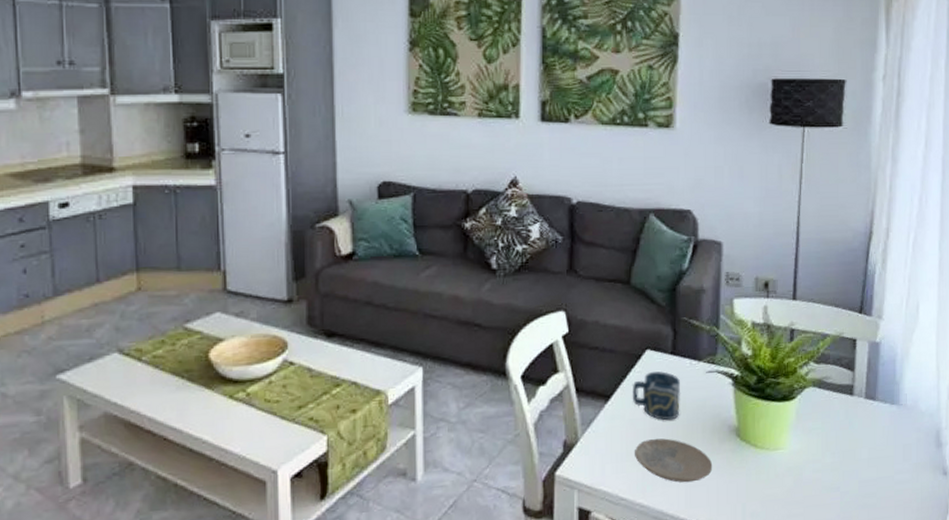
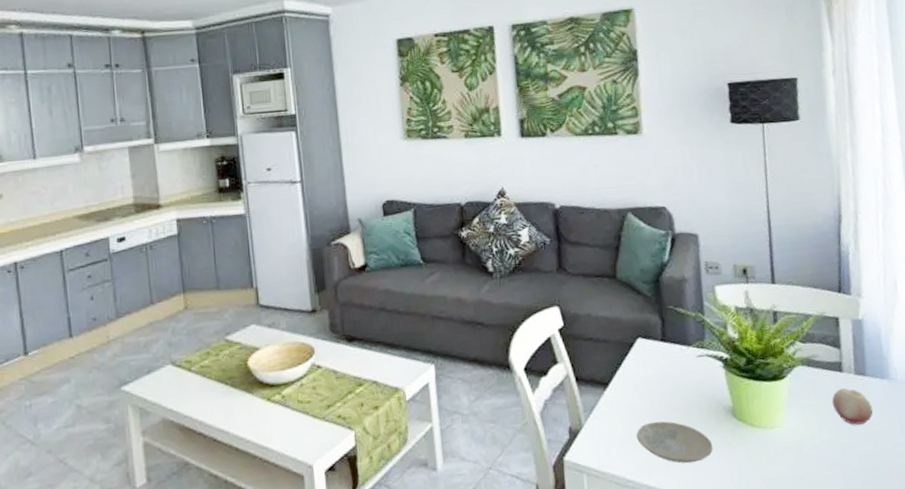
cup: present [633,371,680,421] -> none [628,357,676,405]
fruit: none [838,411,878,450] -> present [831,387,873,425]

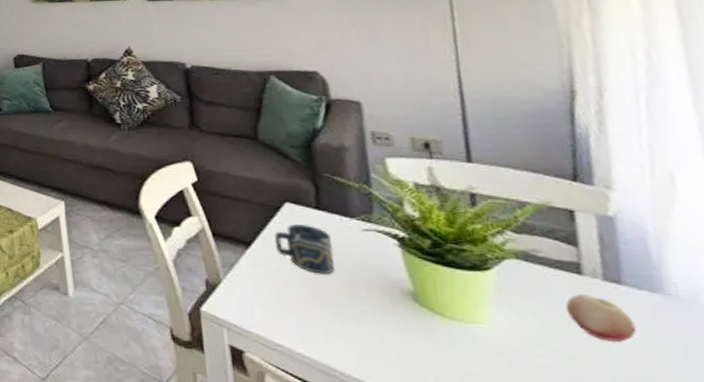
cup: none [628,357,676,405] -> present [274,225,336,275]
plate: present [637,421,713,464] -> none [286,291,387,342]

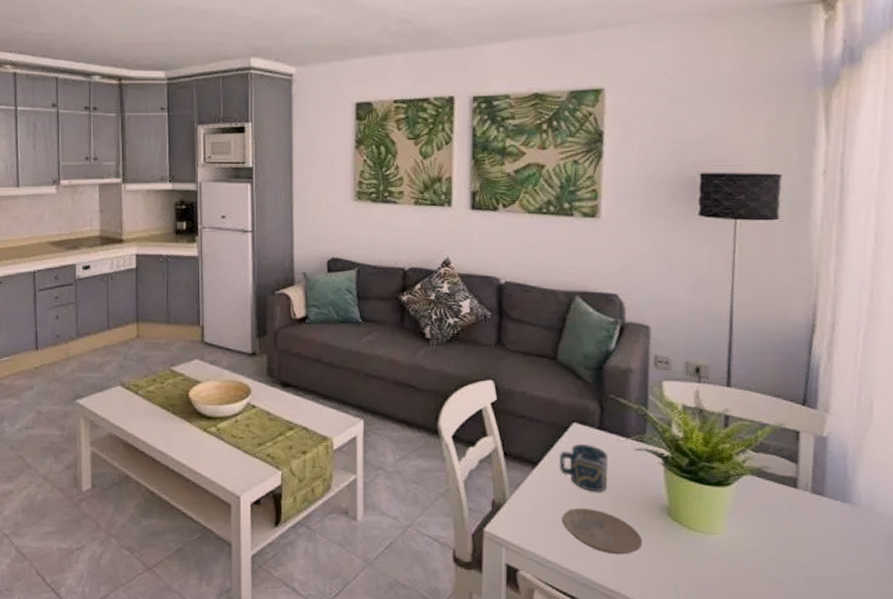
plate: none [286,291,387,342] -> present [562,508,643,555]
fruit: present [565,293,637,343] -> none [781,504,828,547]

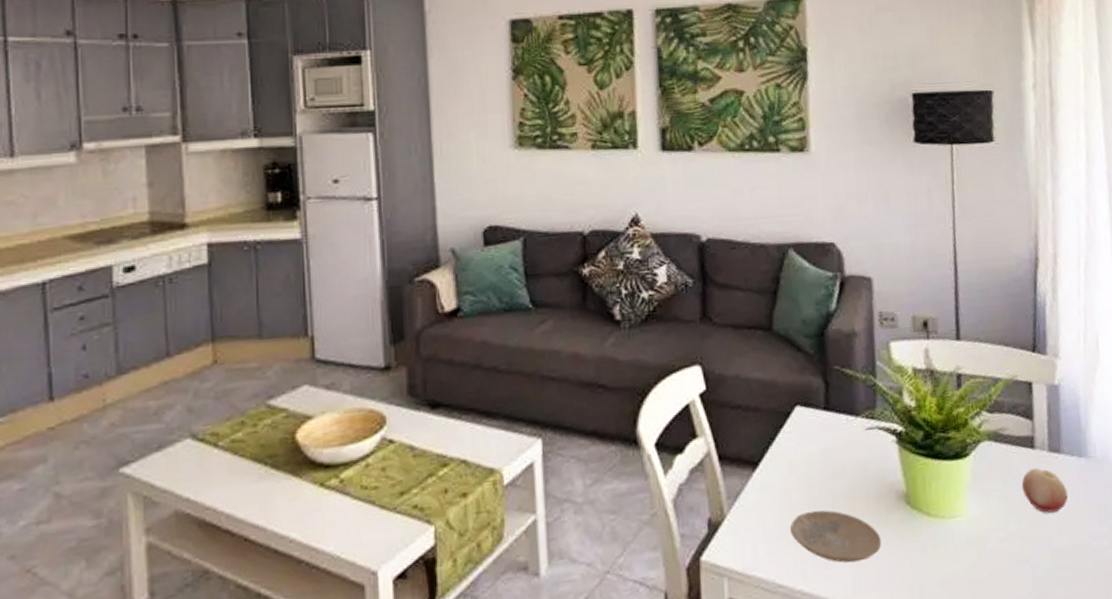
cup: present [560,444,608,492] -> none [783,430,840,490]
fruit: none [781,504,828,547] -> present [1021,467,1068,513]

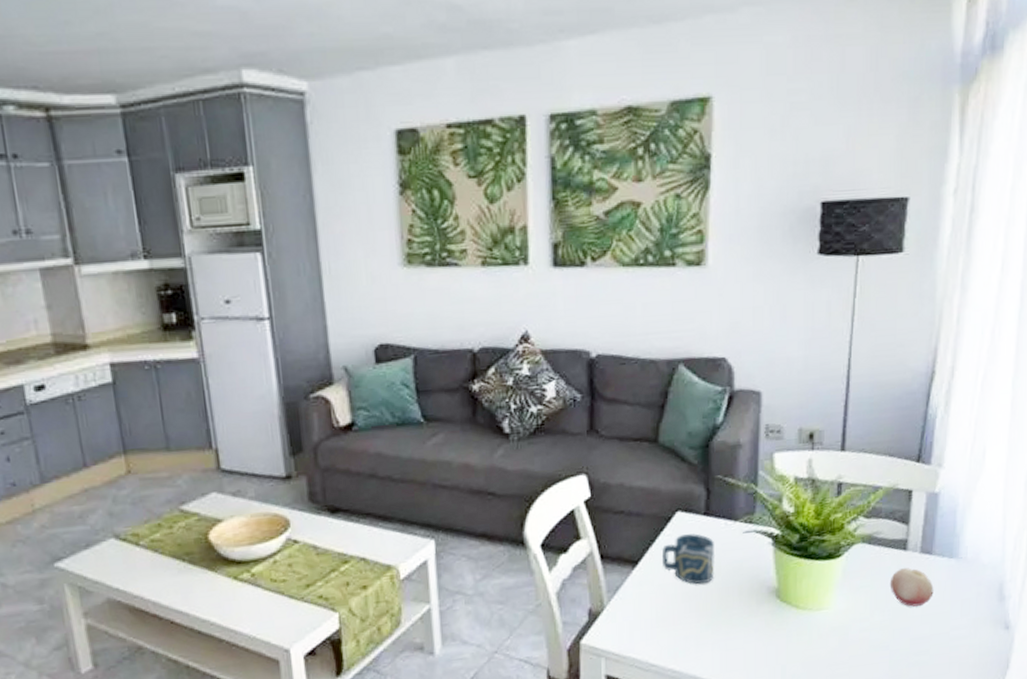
cup: none [783,430,840,490] -> present [662,533,714,585]
plate: present [791,510,882,563] -> none [665,602,750,647]

